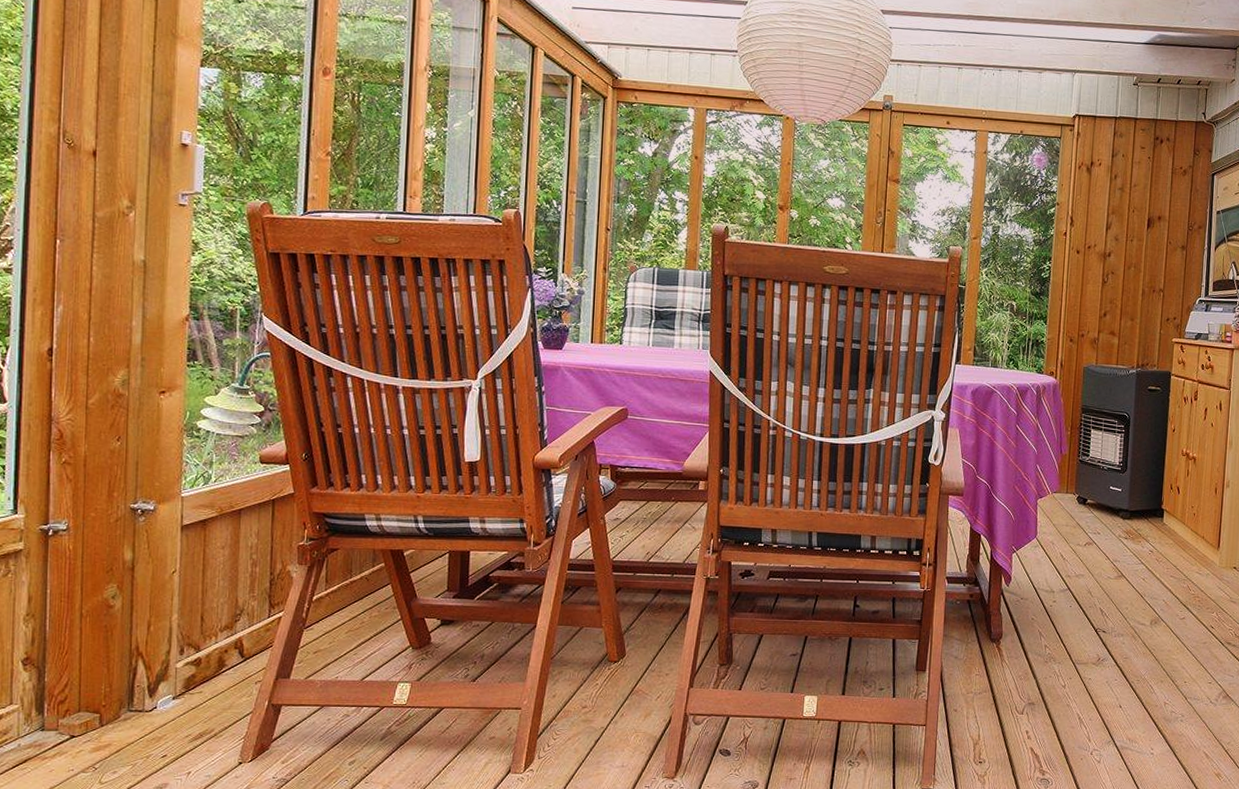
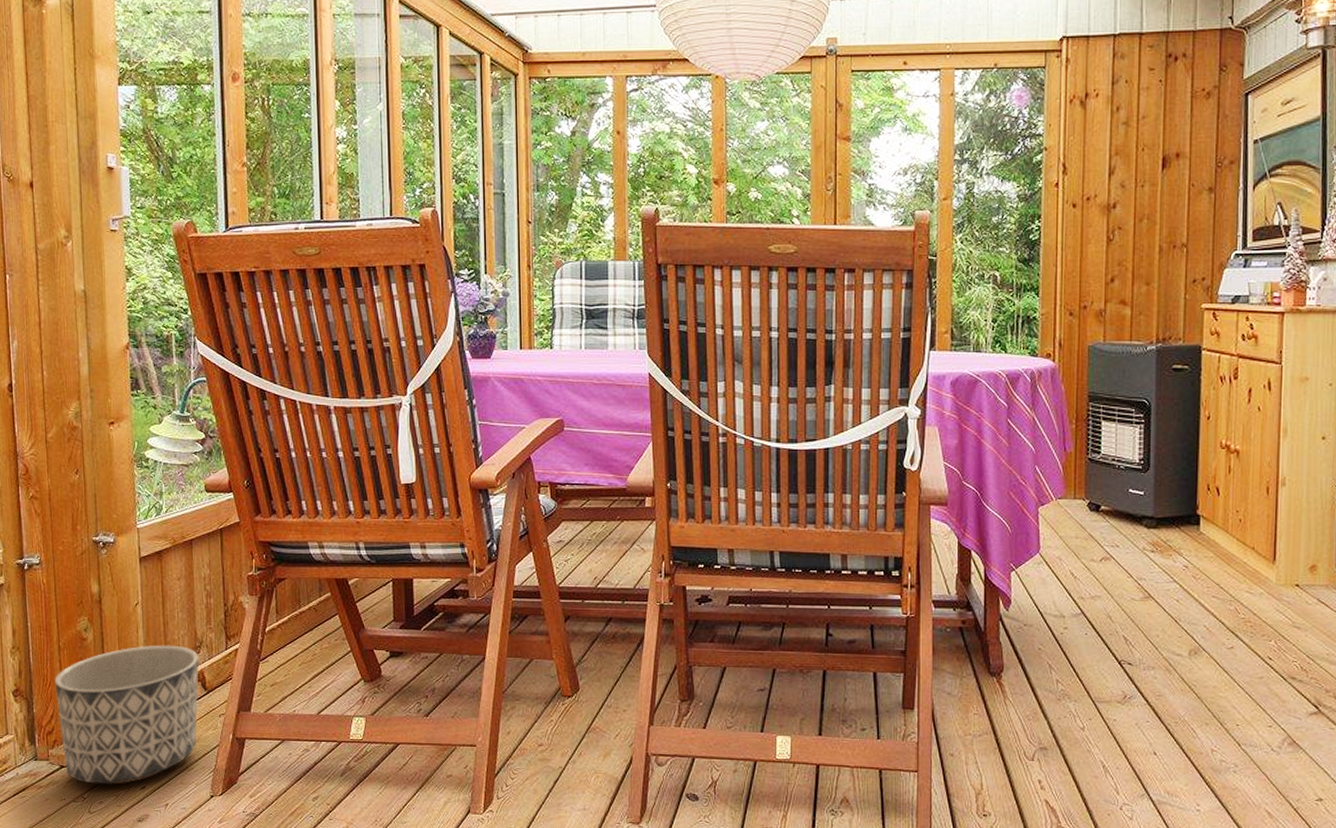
planter: none [72,612,238,754] -> present [54,644,199,785]

